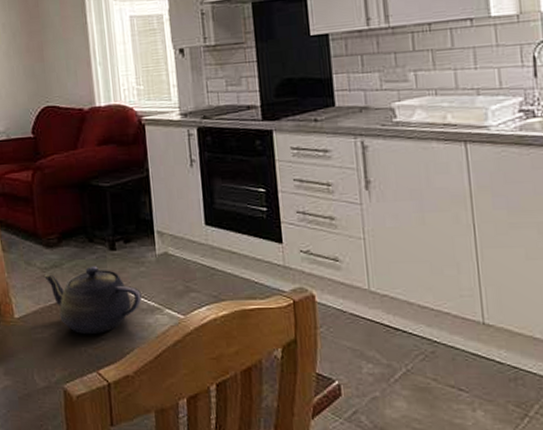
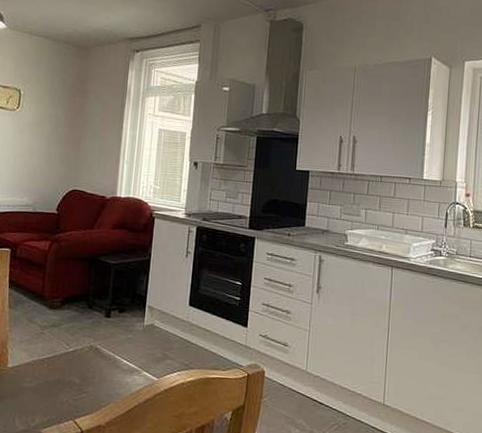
teapot: present [43,266,142,335] -> none [41,329,125,388]

